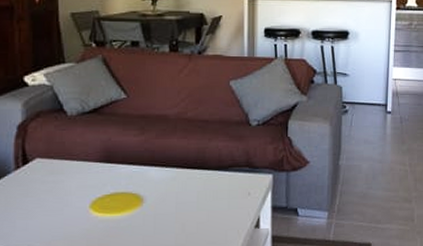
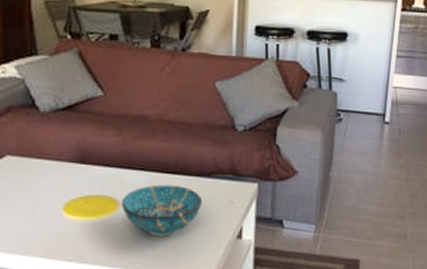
decorative bowl: none [144,179,222,230] -> present [121,185,203,236]

